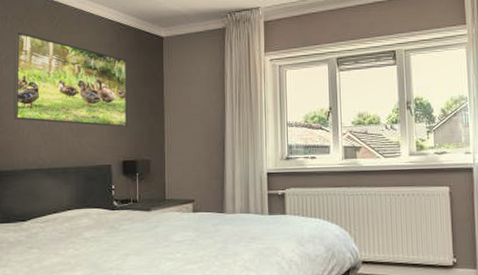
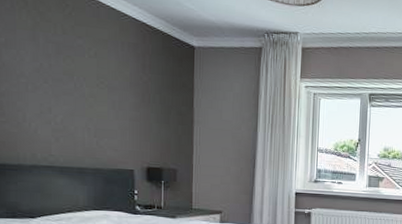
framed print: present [13,31,127,127] -> none [16,12,154,134]

